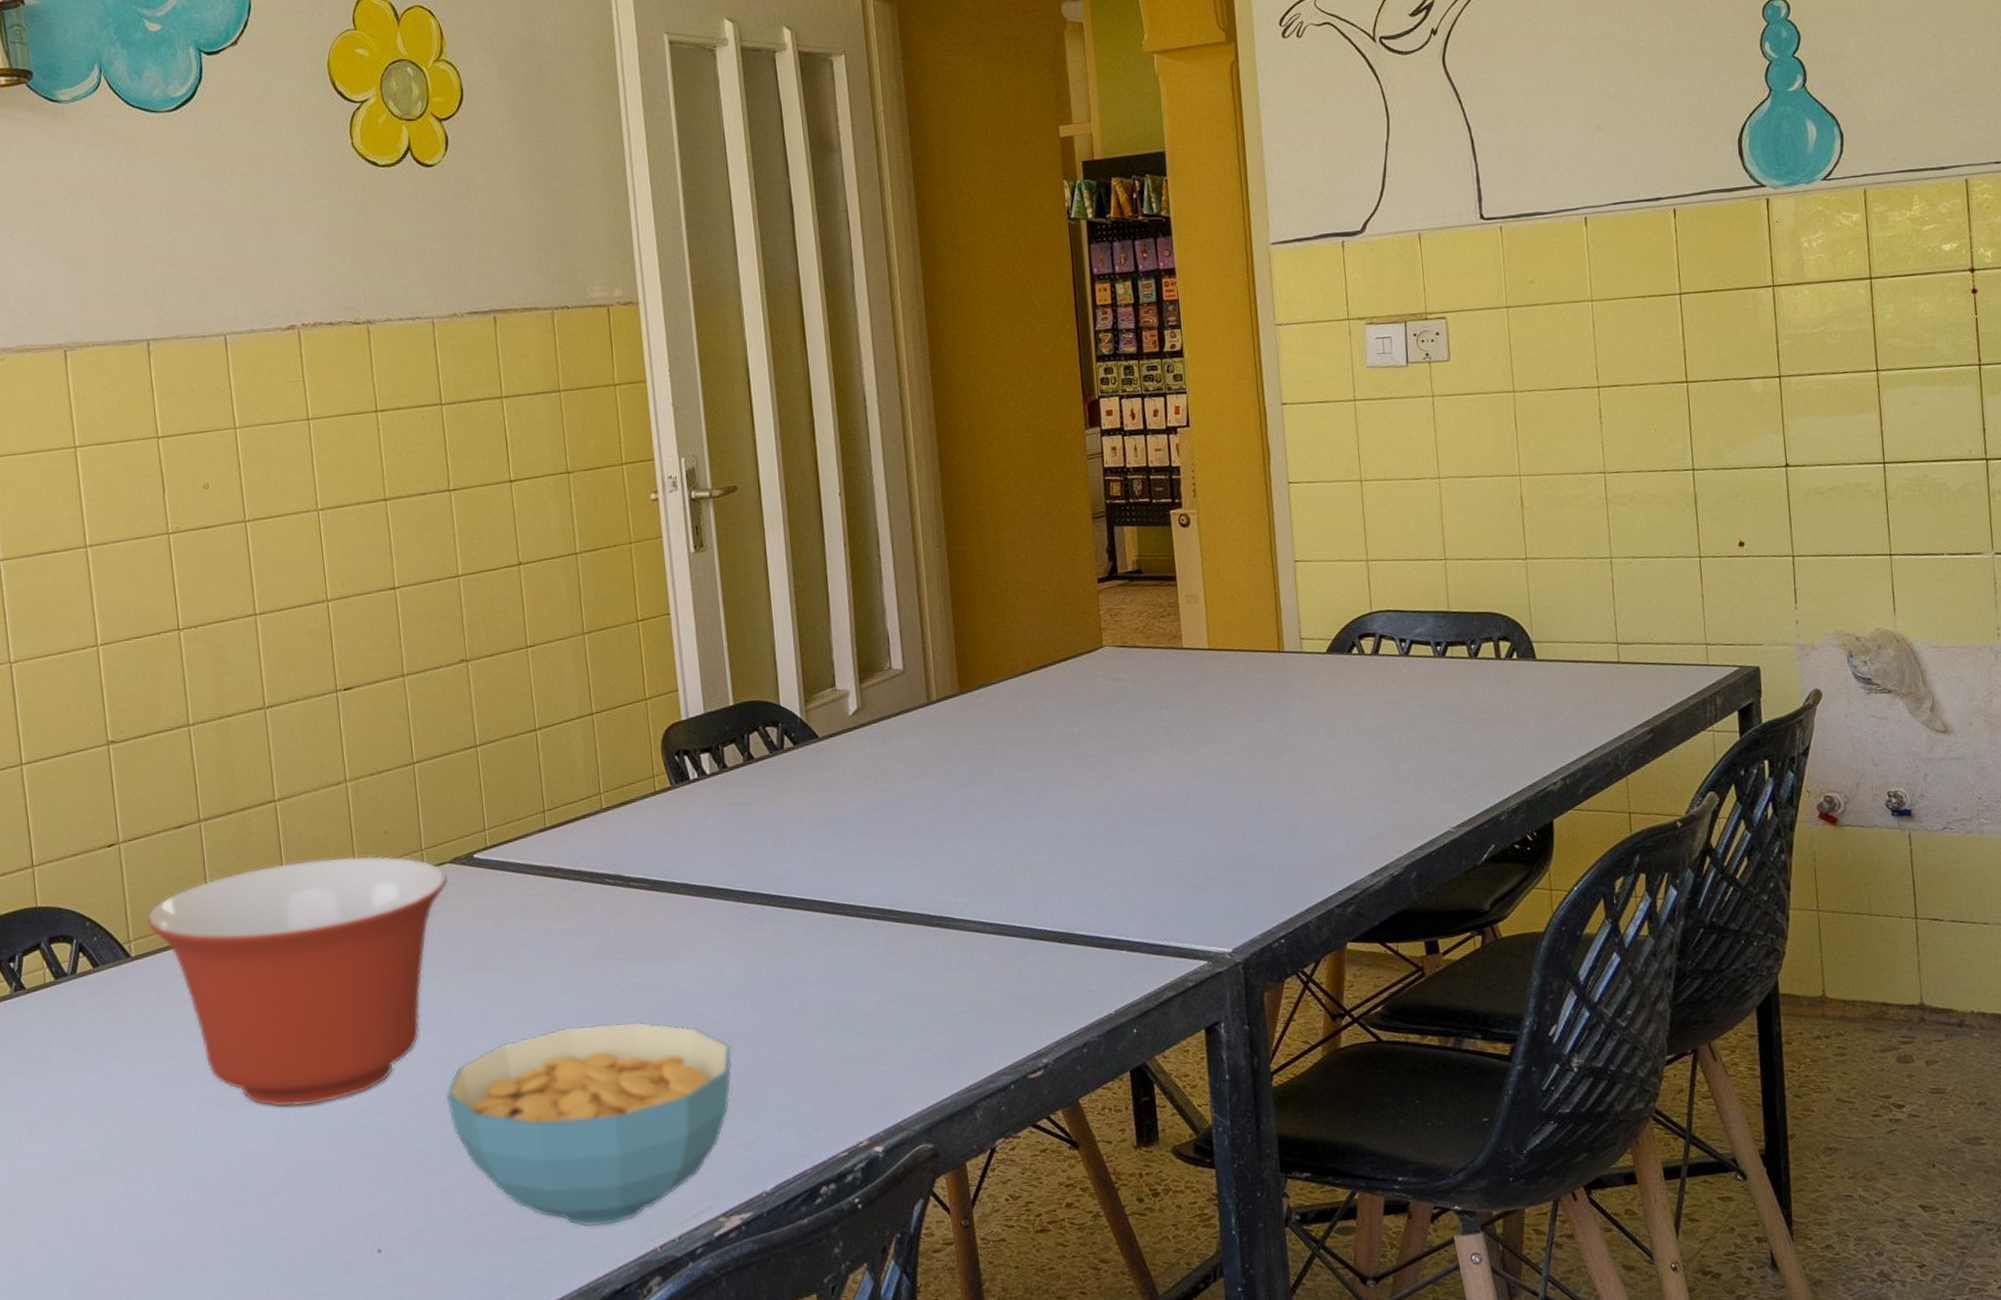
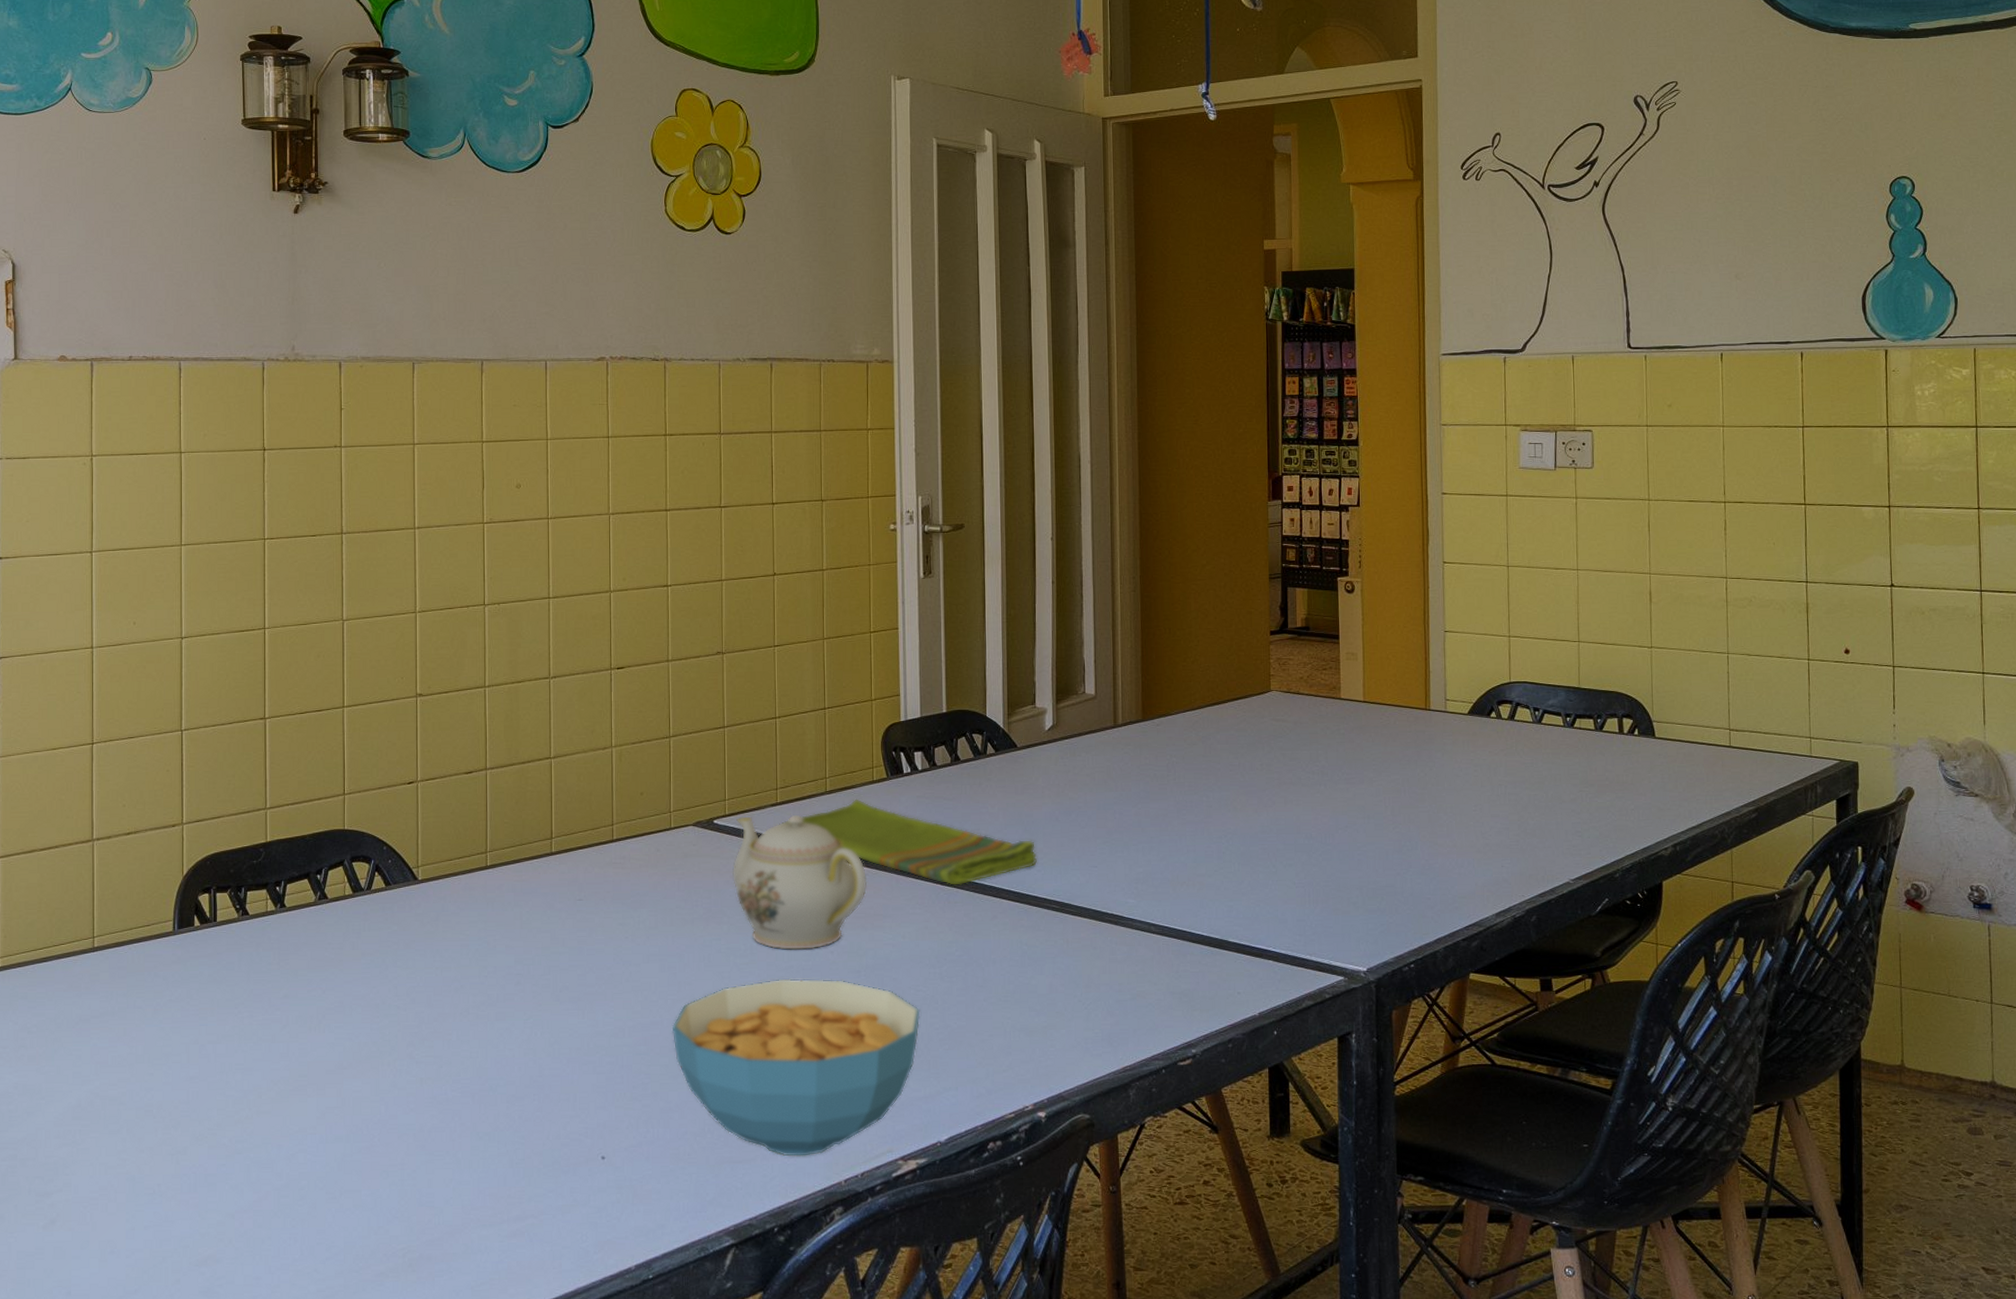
mixing bowl: present [146,856,448,1107] -> none [434,812,691,1024]
teapot: none [500,838,659,995] -> present [733,814,868,950]
dish towel: none [550,813,851,903] -> present [779,798,1037,886]

